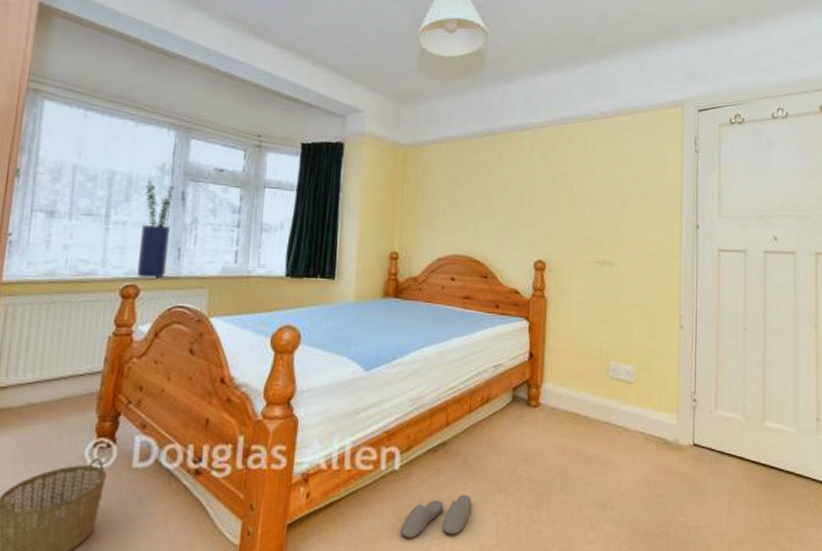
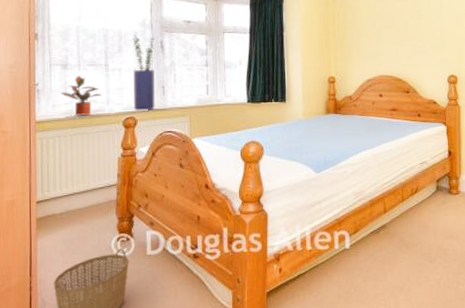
potted plant: none [40,227,96,279] -> present [60,76,102,116]
slippers: present [399,494,472,538] -> none [353,265,409,300]

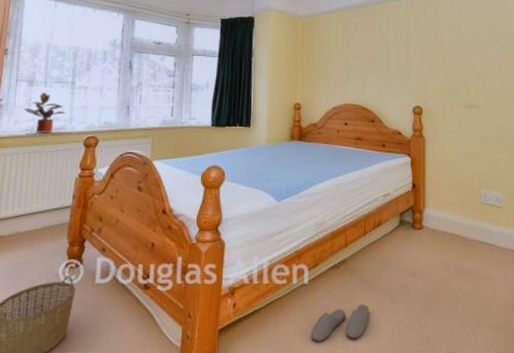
vase: present [133,34,156,111] -> none [96,54,124,131]
slippers: none [353,265,409,300] -> present [310,304,370,341]

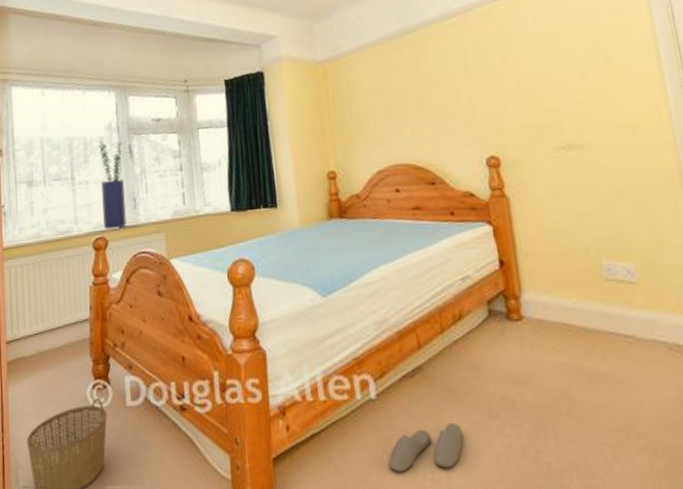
potted plant: present [23,93,65,133] -> none [26,193,69,240]
vase: none [96,54,124,131] -> present [99,139,127,230]

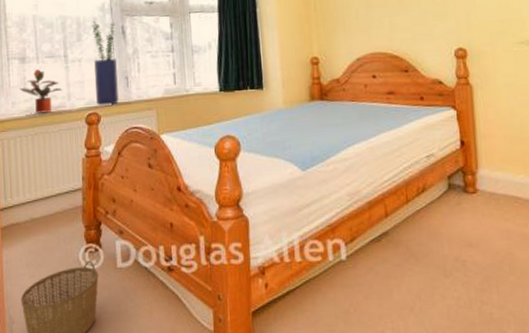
potted plant: none [26,193,69,240] -> present [19,69,62,114]
slippers: present [387,422,463,472] -> none [354,280,420,322]

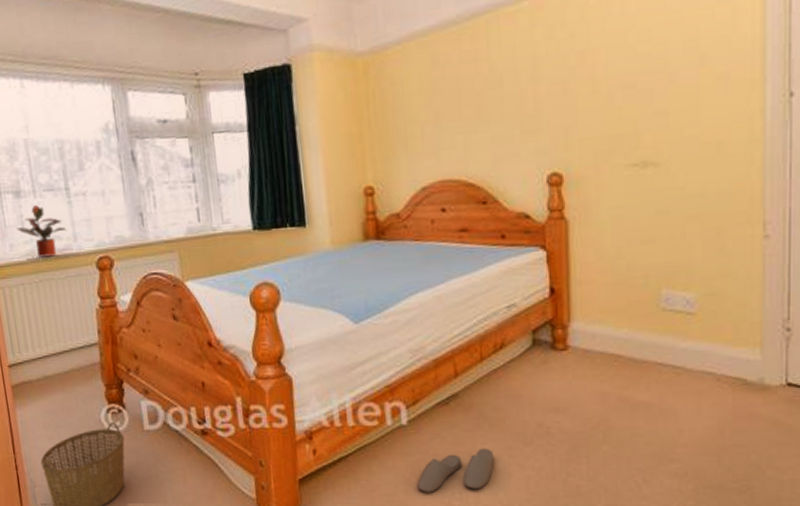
vase: present [92,19,119,106] -> none [95,143,134,248]
slippers: none [354,280,420,322] -> present [416,448,495,492]

